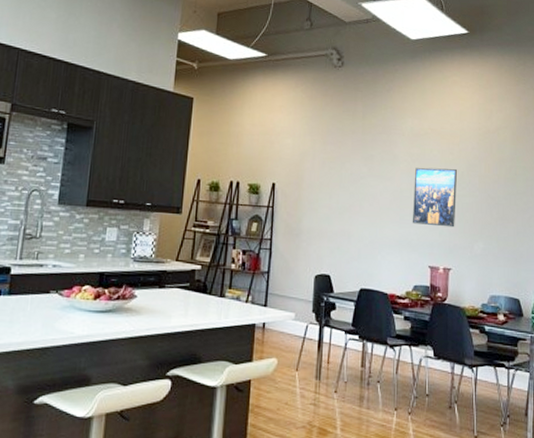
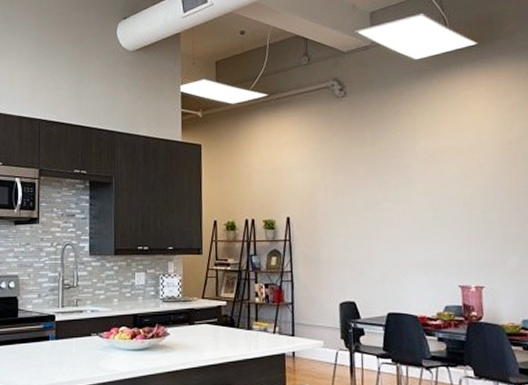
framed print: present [412,167,457,228] -> none [433,184,484,245]

